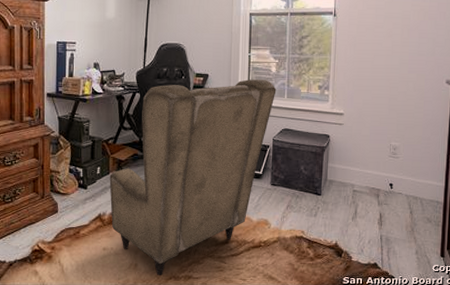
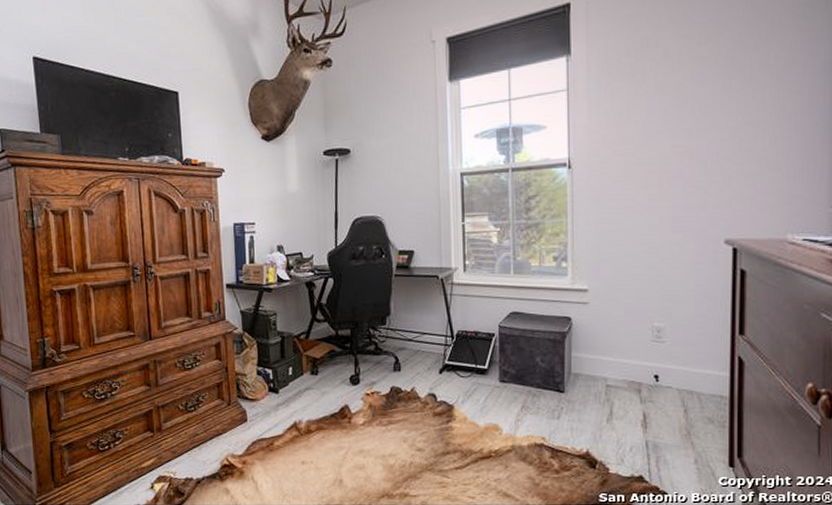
armchair: present [109,78,277,275] -> none [303,252,500,493]

